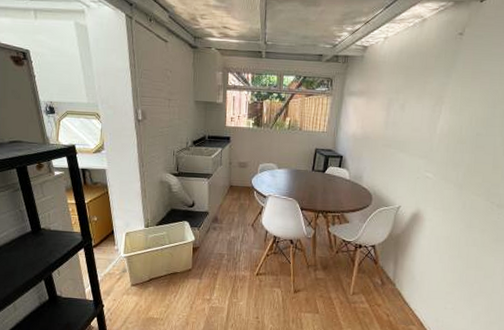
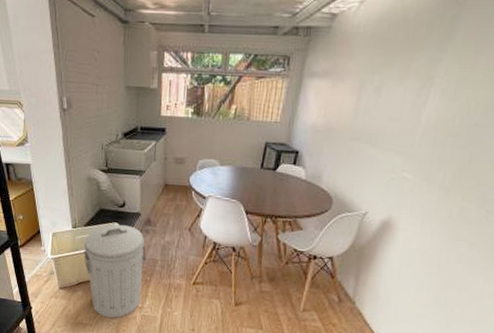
trash can: none [155,222,214,311] -> present [84,224,146,318]

